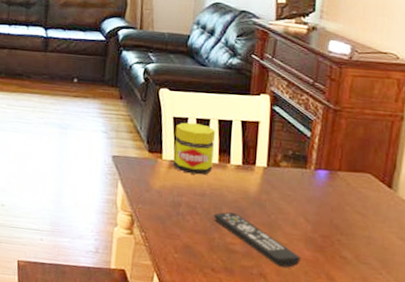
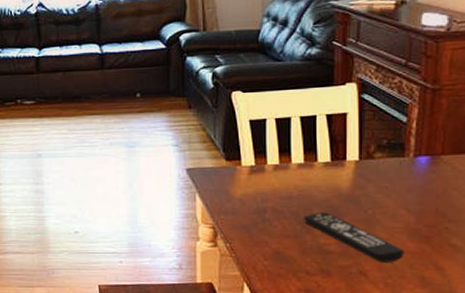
jar: present [172,122,215,175] -> none [253,123,298,178]

